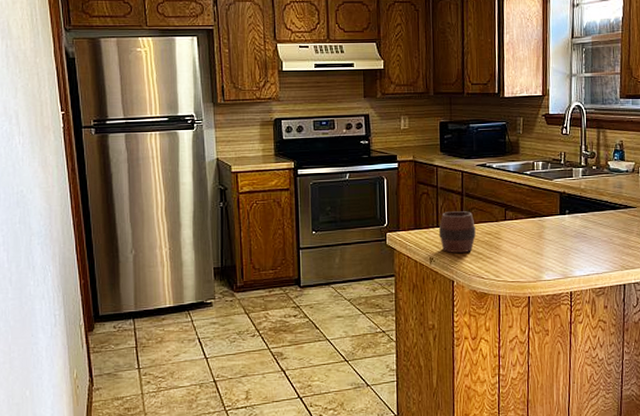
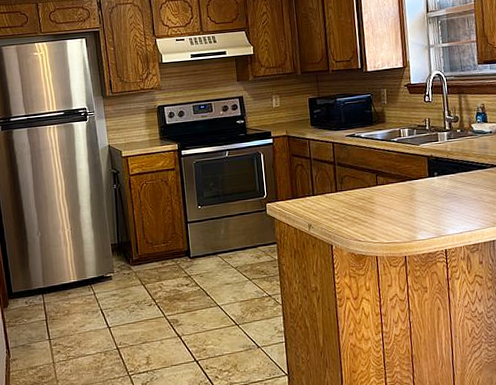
cup: present [438,211,476,253] -> none [314,179,350,219]

